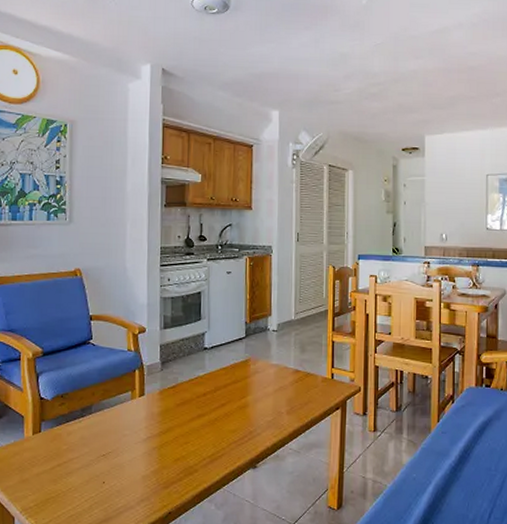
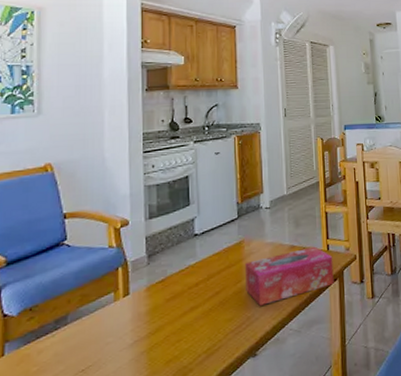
tissue box: none [250,373,337,423] -> present [245,246,334,306]

